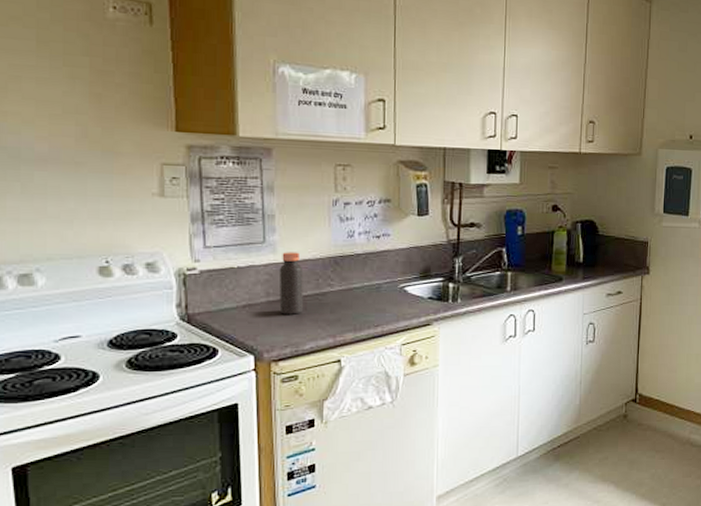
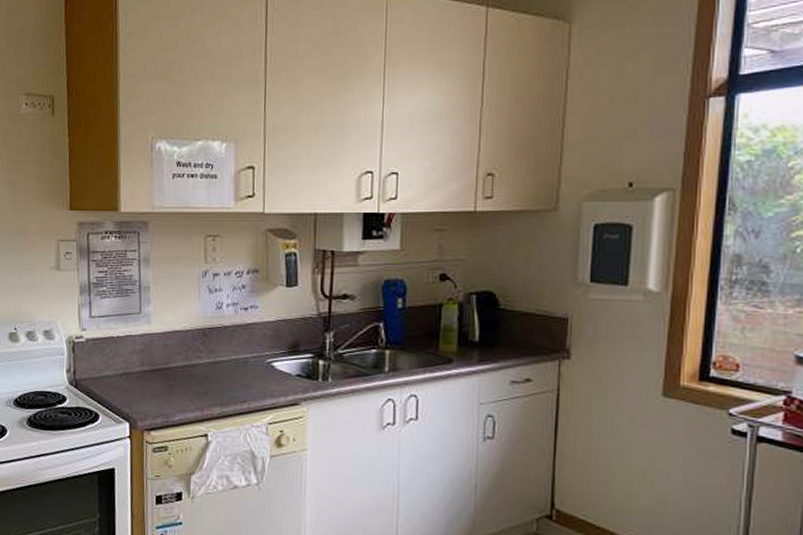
bottle: present [279,252,303,315] -> none [152,323,174,385]

